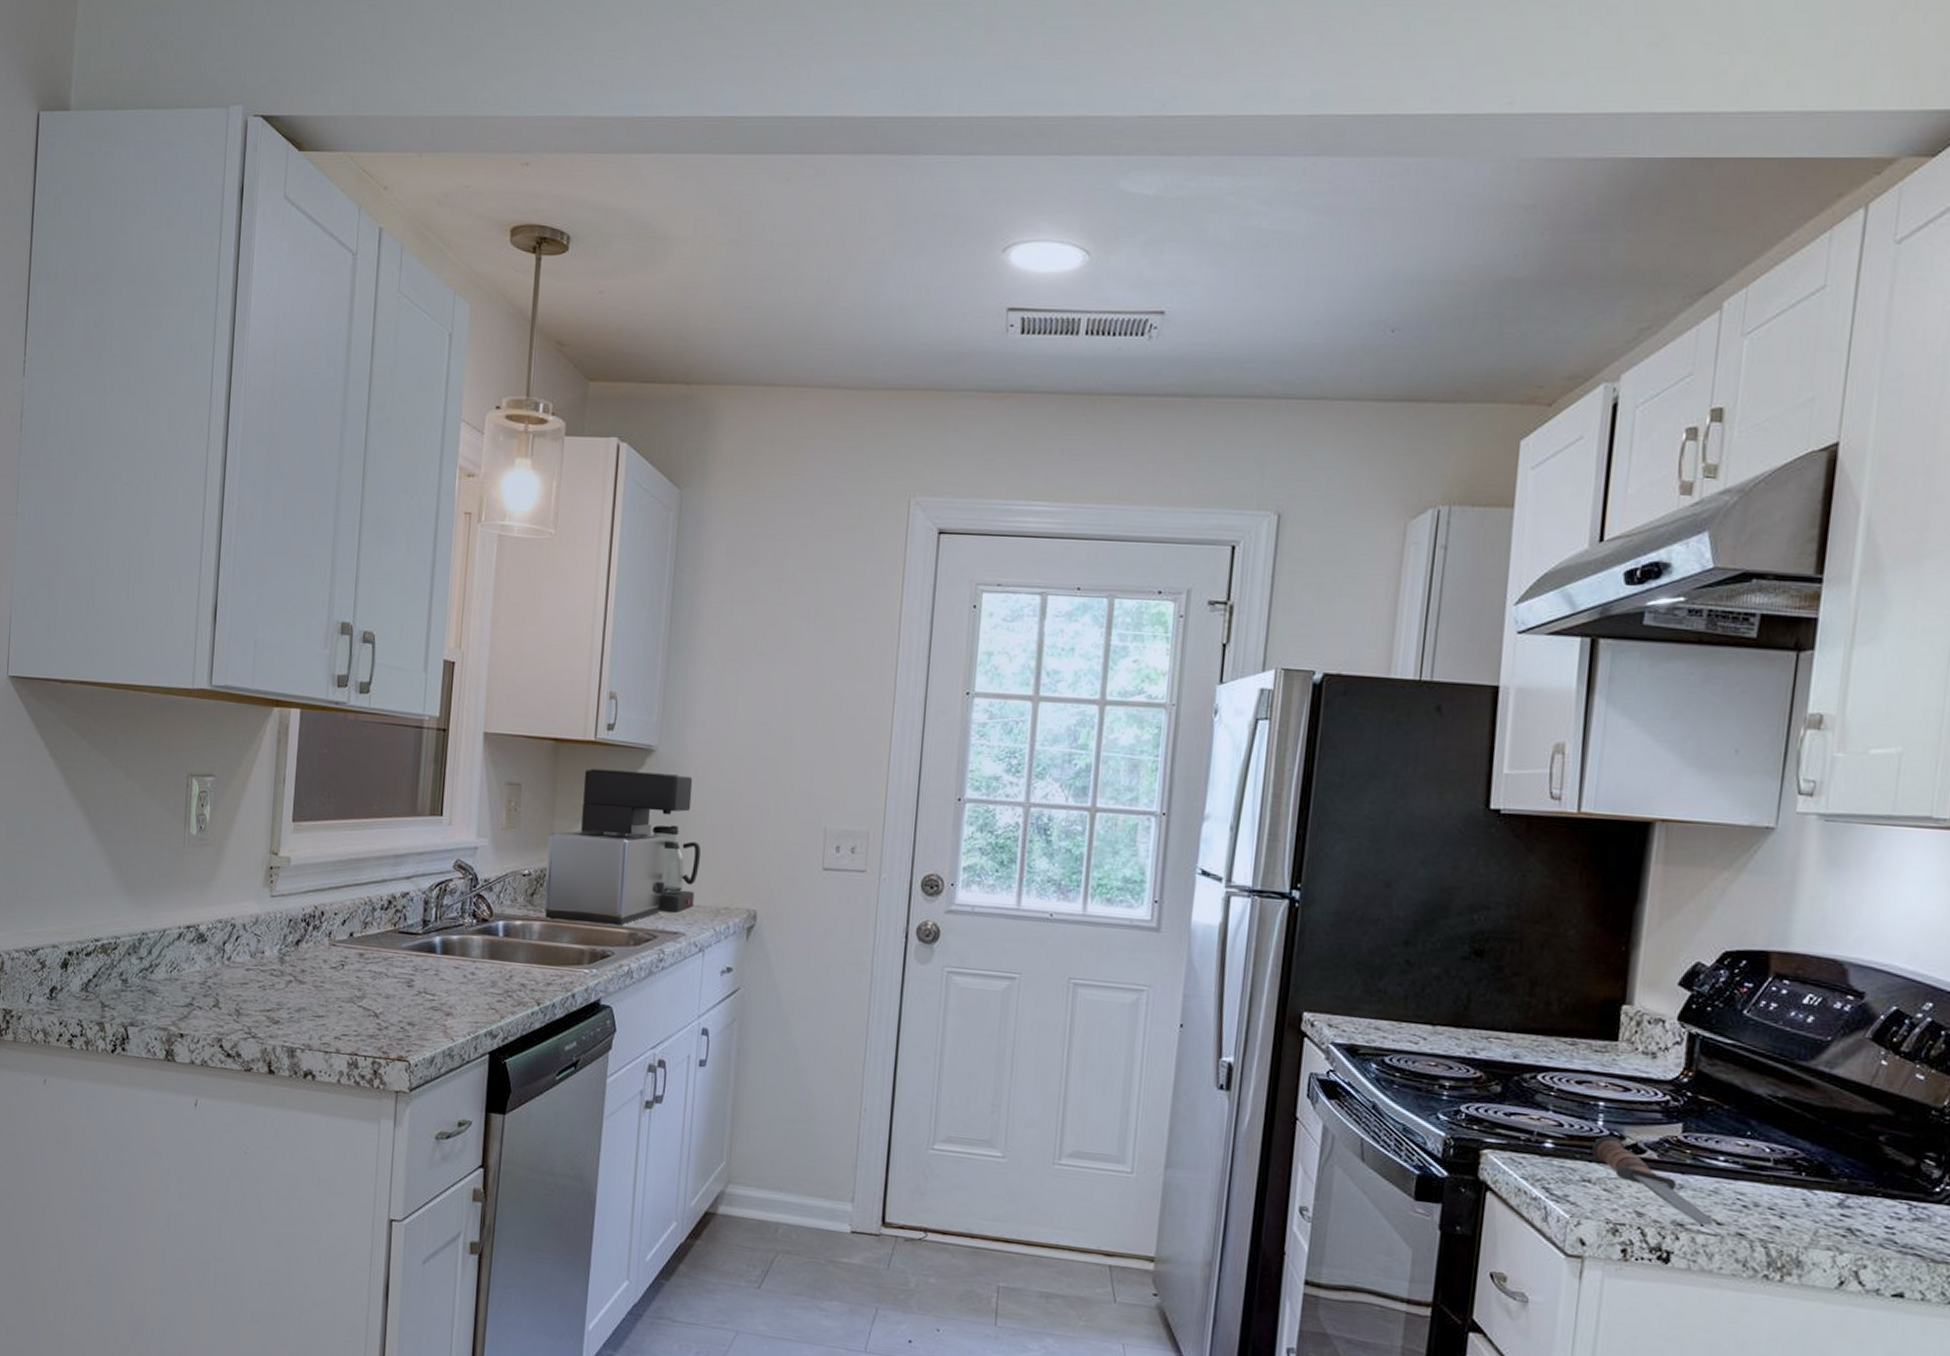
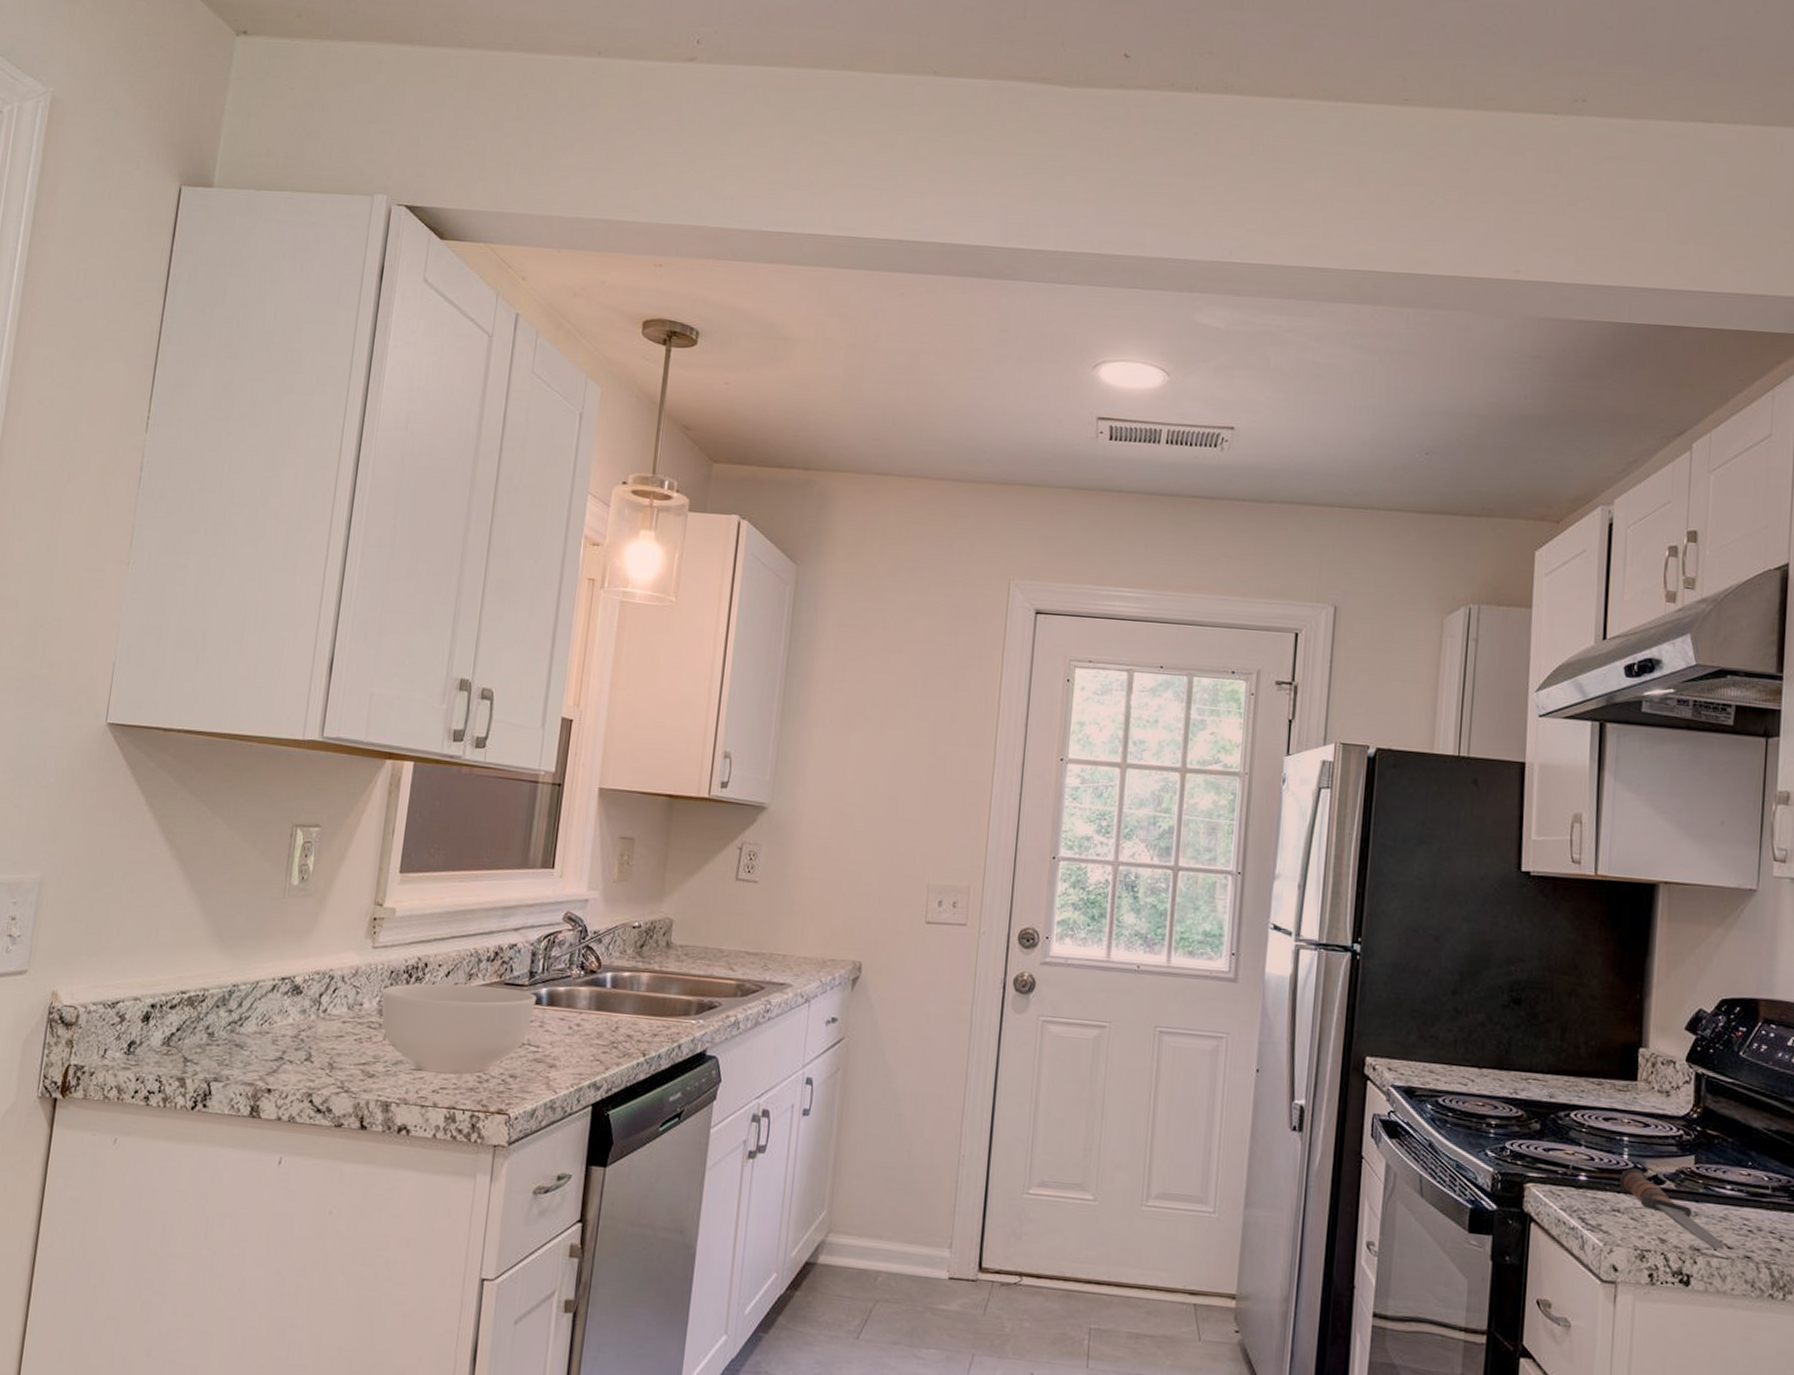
bowl: none [281,931,432,1022] -> present [381,983,538,1075]
toaster: present [544,829,666,926] -> none [652,883,775,977]
coffee maker: present [581,768,701,914] -> none [692,824,809,965]

